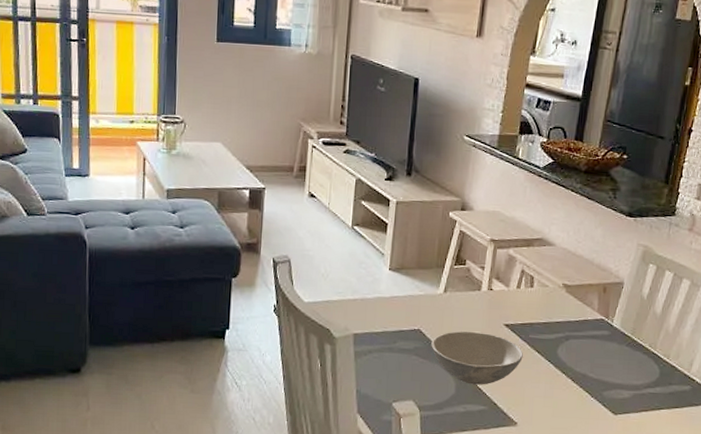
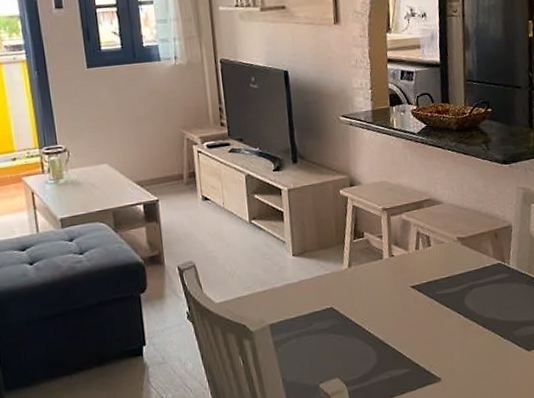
soup bowl: present [431,331,523,385] -> none [345,298,434,351]

